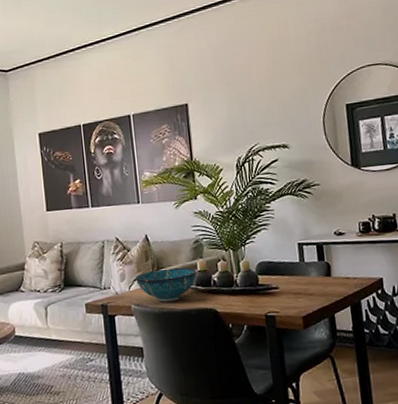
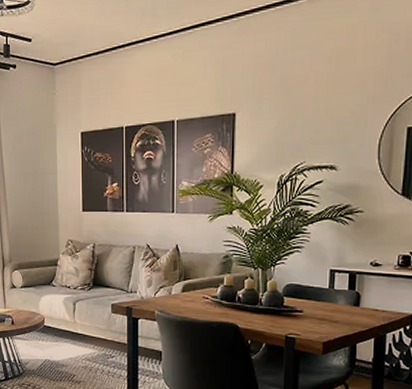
decorative bowl: present [136,267,197,302] -> none [162,280,223,312]

